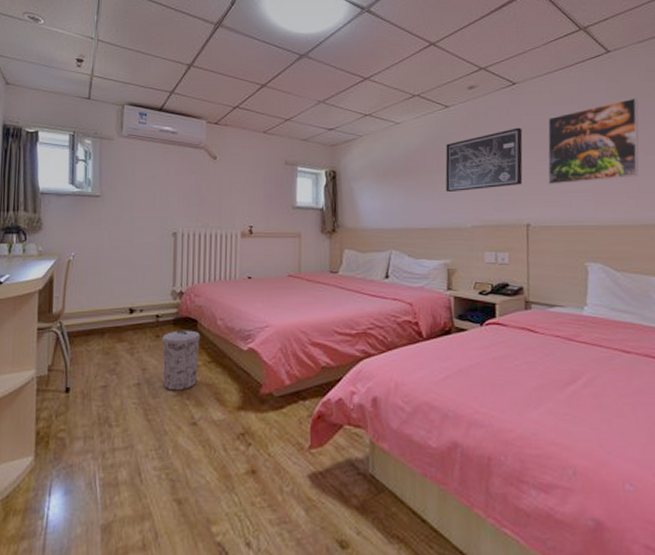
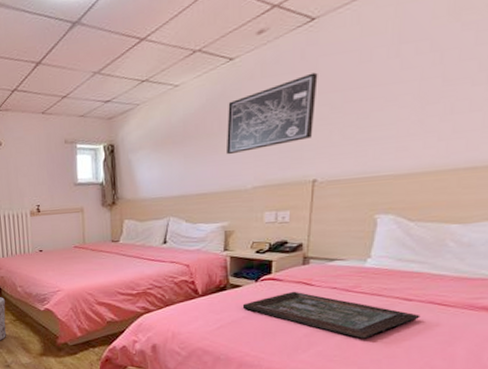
tray: none [468,338,640,394] -> present [242,291,421,339]
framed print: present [547,98,639,184] -> none [342,13,473,134]

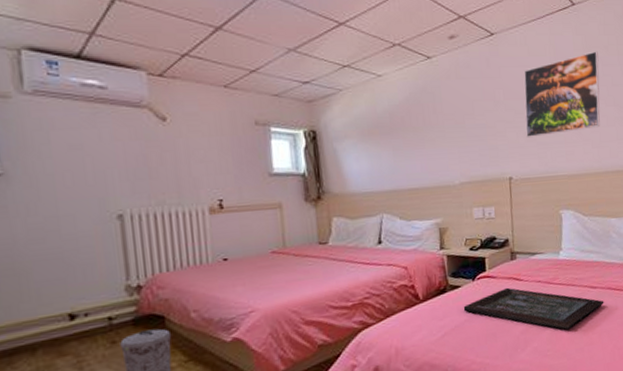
wall art: present [225,72,318,155] -> none [430,80,504,150]
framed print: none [342,13,473,134] -> present [524,51,601,137]

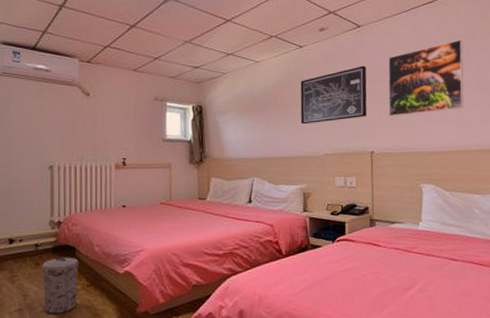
wall art: none [430,80,504,150] -> present [300,66,367,125]
tray: present [463,287,604,330] -> none [322,251,465,298]

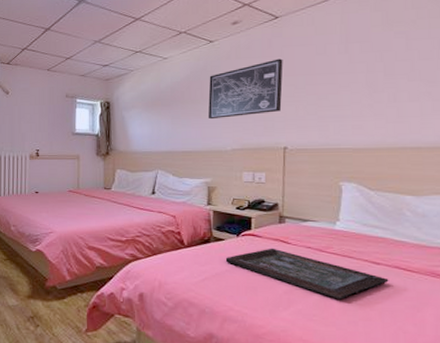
tray: none [322,251,465,298] -> present [225,248,389,300]
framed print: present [388,39,464,116] -> none [306,26,403,111]

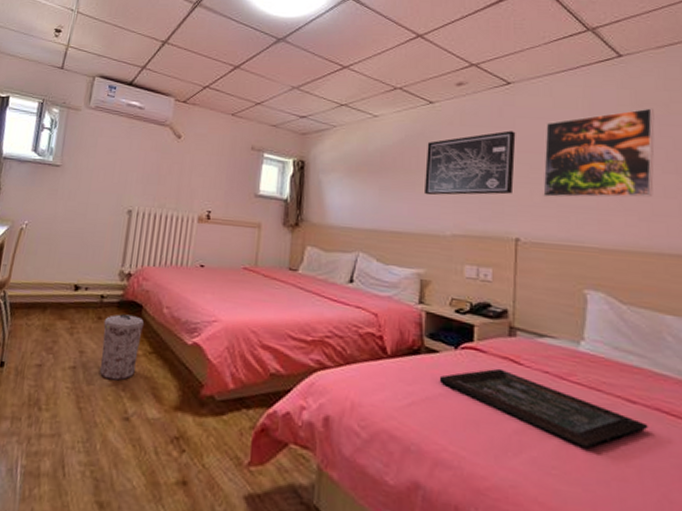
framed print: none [306,26,403,111] -> present [543,108,655,198]

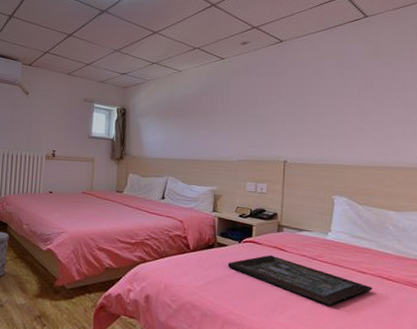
wall art: present [423,130,516,196] -> none [216,79,286,131]
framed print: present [543,108,655,198] -> none [305,57,389,129]

